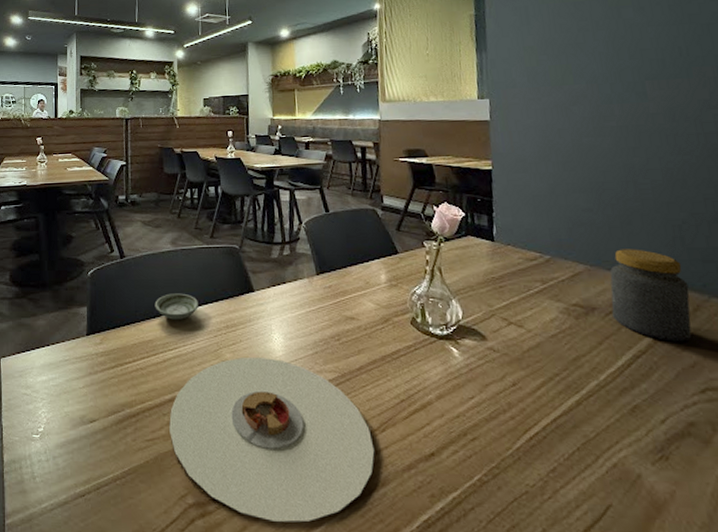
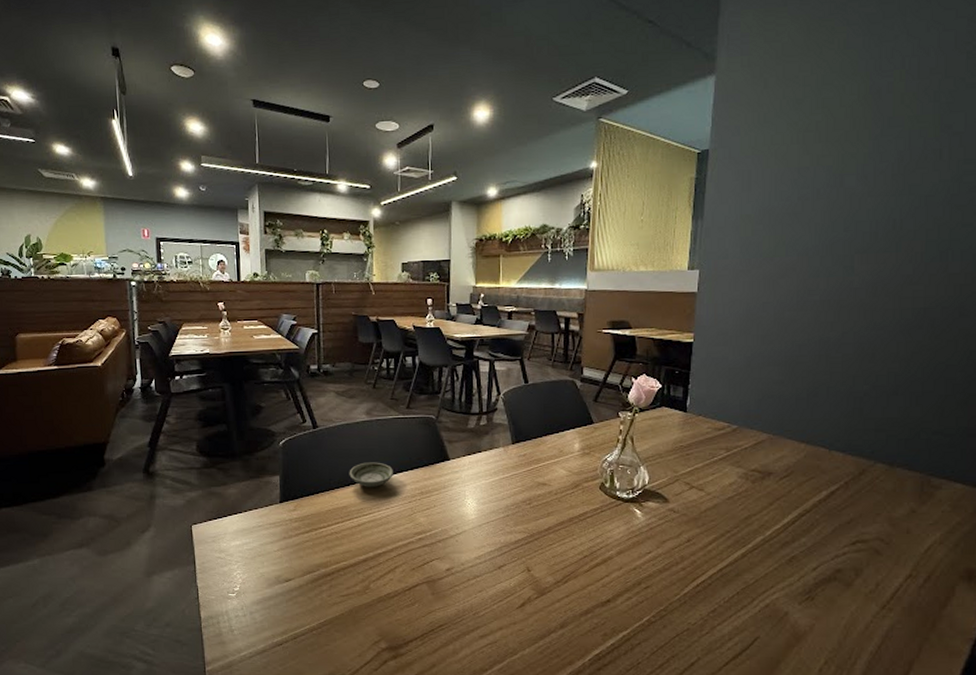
plate: present [169,358,375,522] -> none [363,521,556,660]
jar: present [610,249,692,342] -> none [786,419,858,502]

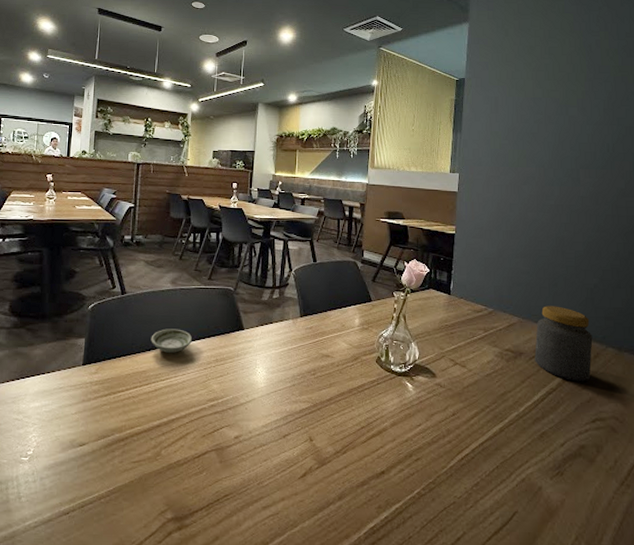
jar: none [786,419,858,502] -> present [535,306,593,382]

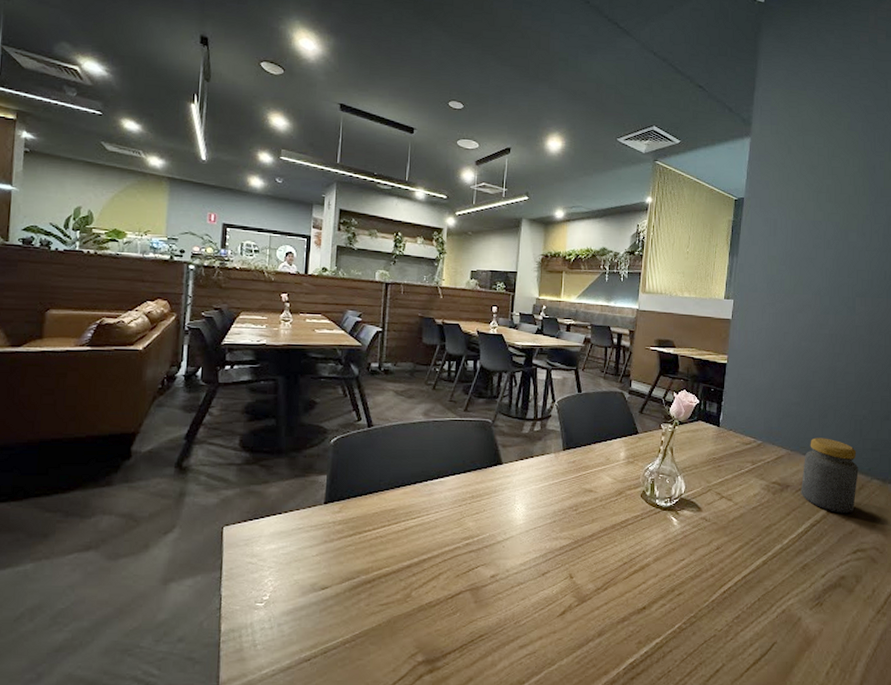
saucer: present [151,328,192,353] -> none [400,464,446,490]

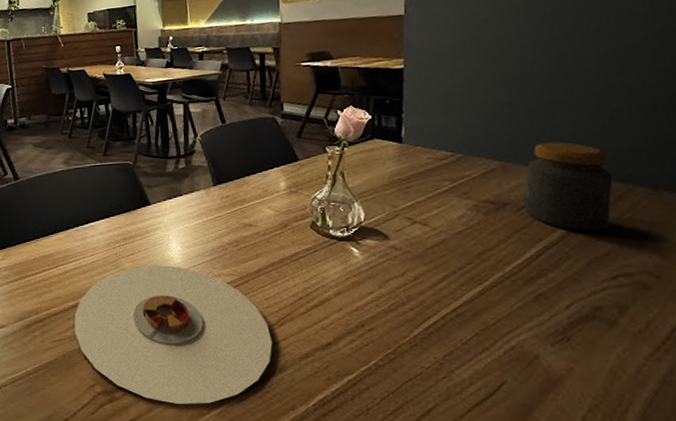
plate: none [405,526,596,672] -> present [74,265,273,404]

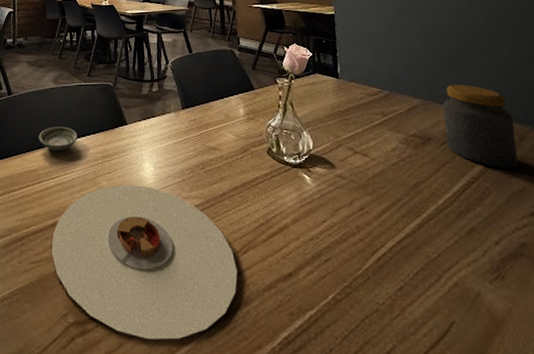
saucer: none [52,210,96,235] -> present [38,126,78,151]

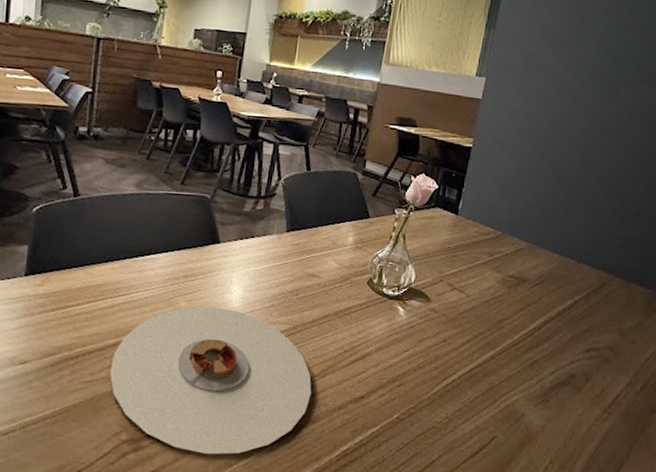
saucer: present [38,126,78,151] -> none [108,238,158,266]
jar: present [443,84,519,169] -> none [538,231,602,312]

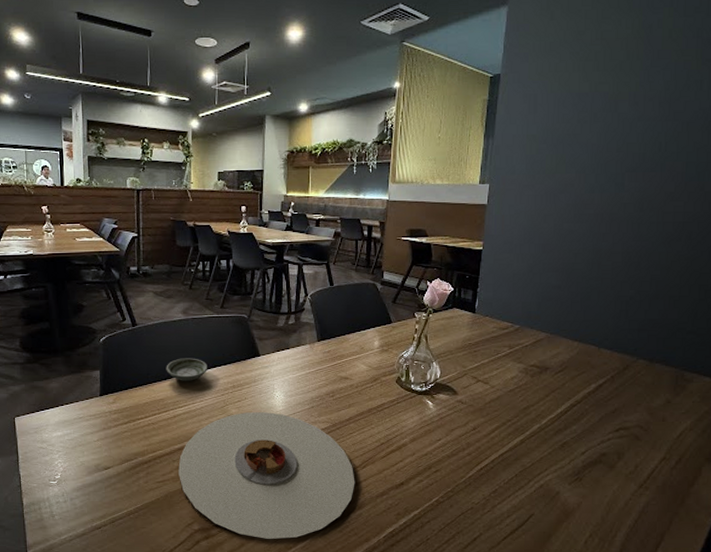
saucer: none [108,238,158,266] -> present [166,358,207,381]

